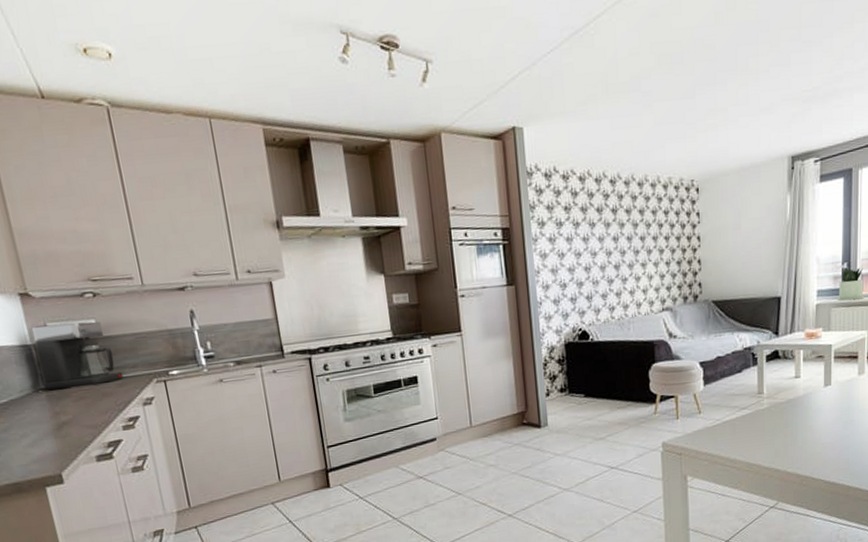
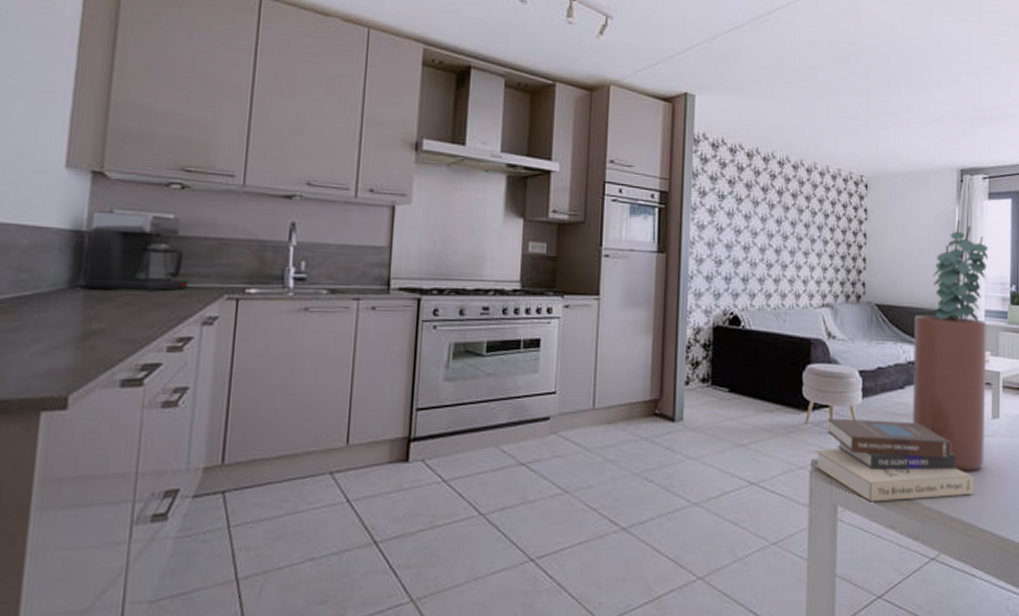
books: none [664,399,807,470] -> present [814,418,974,502]
vase: none [749,208,821,435] -> present [913,220,989,471]

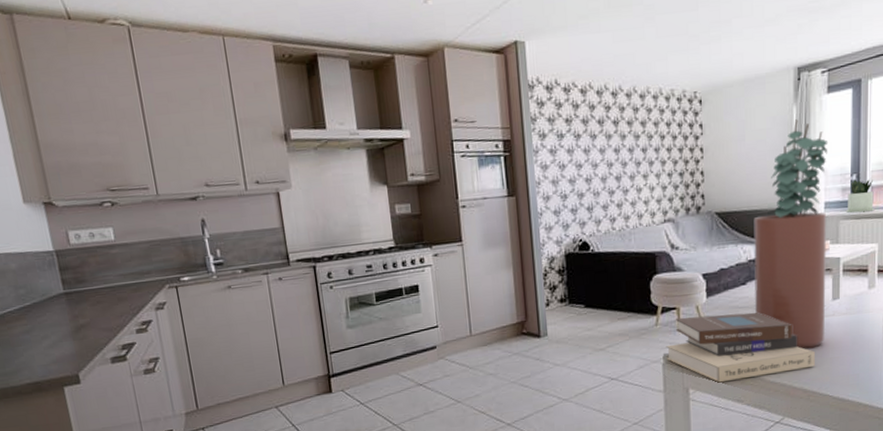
coffee maker: present [83,211,188,292] -> none [54,229,138,295]

